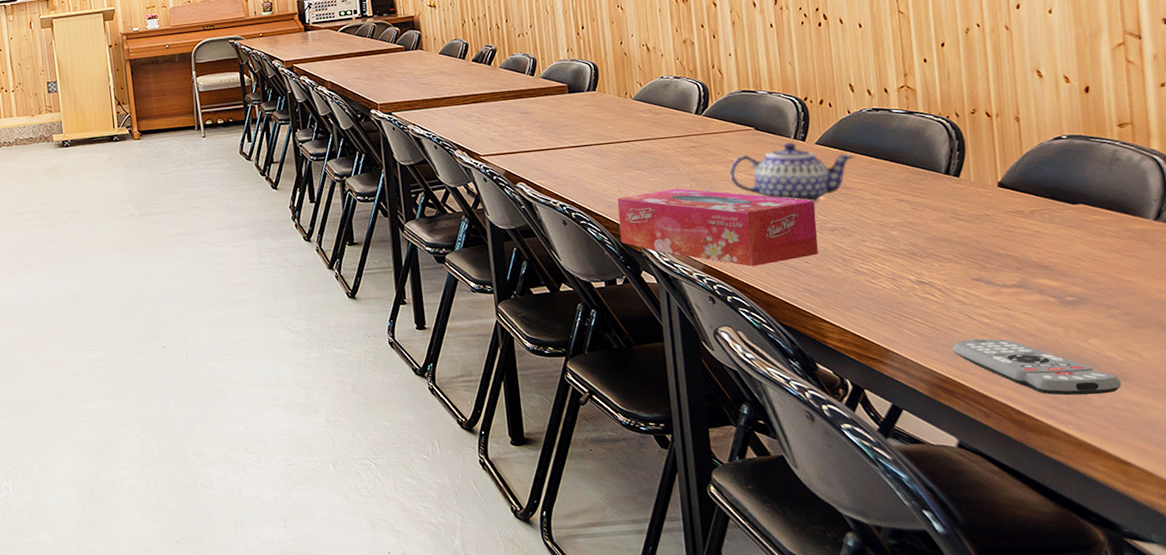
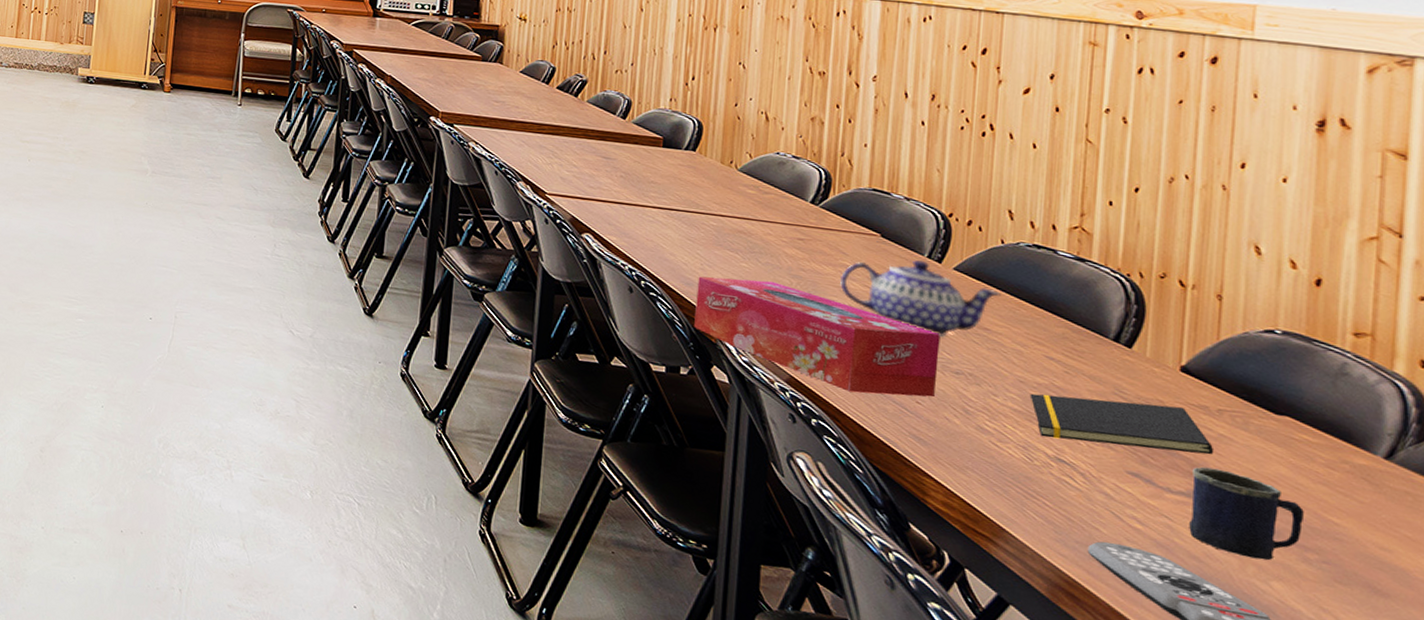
notepad: none [890,215,1033,267] -> present [1029,393,1214,455]
mug: none [1019,259,1105,325] -> present [1189,467,1304,561]

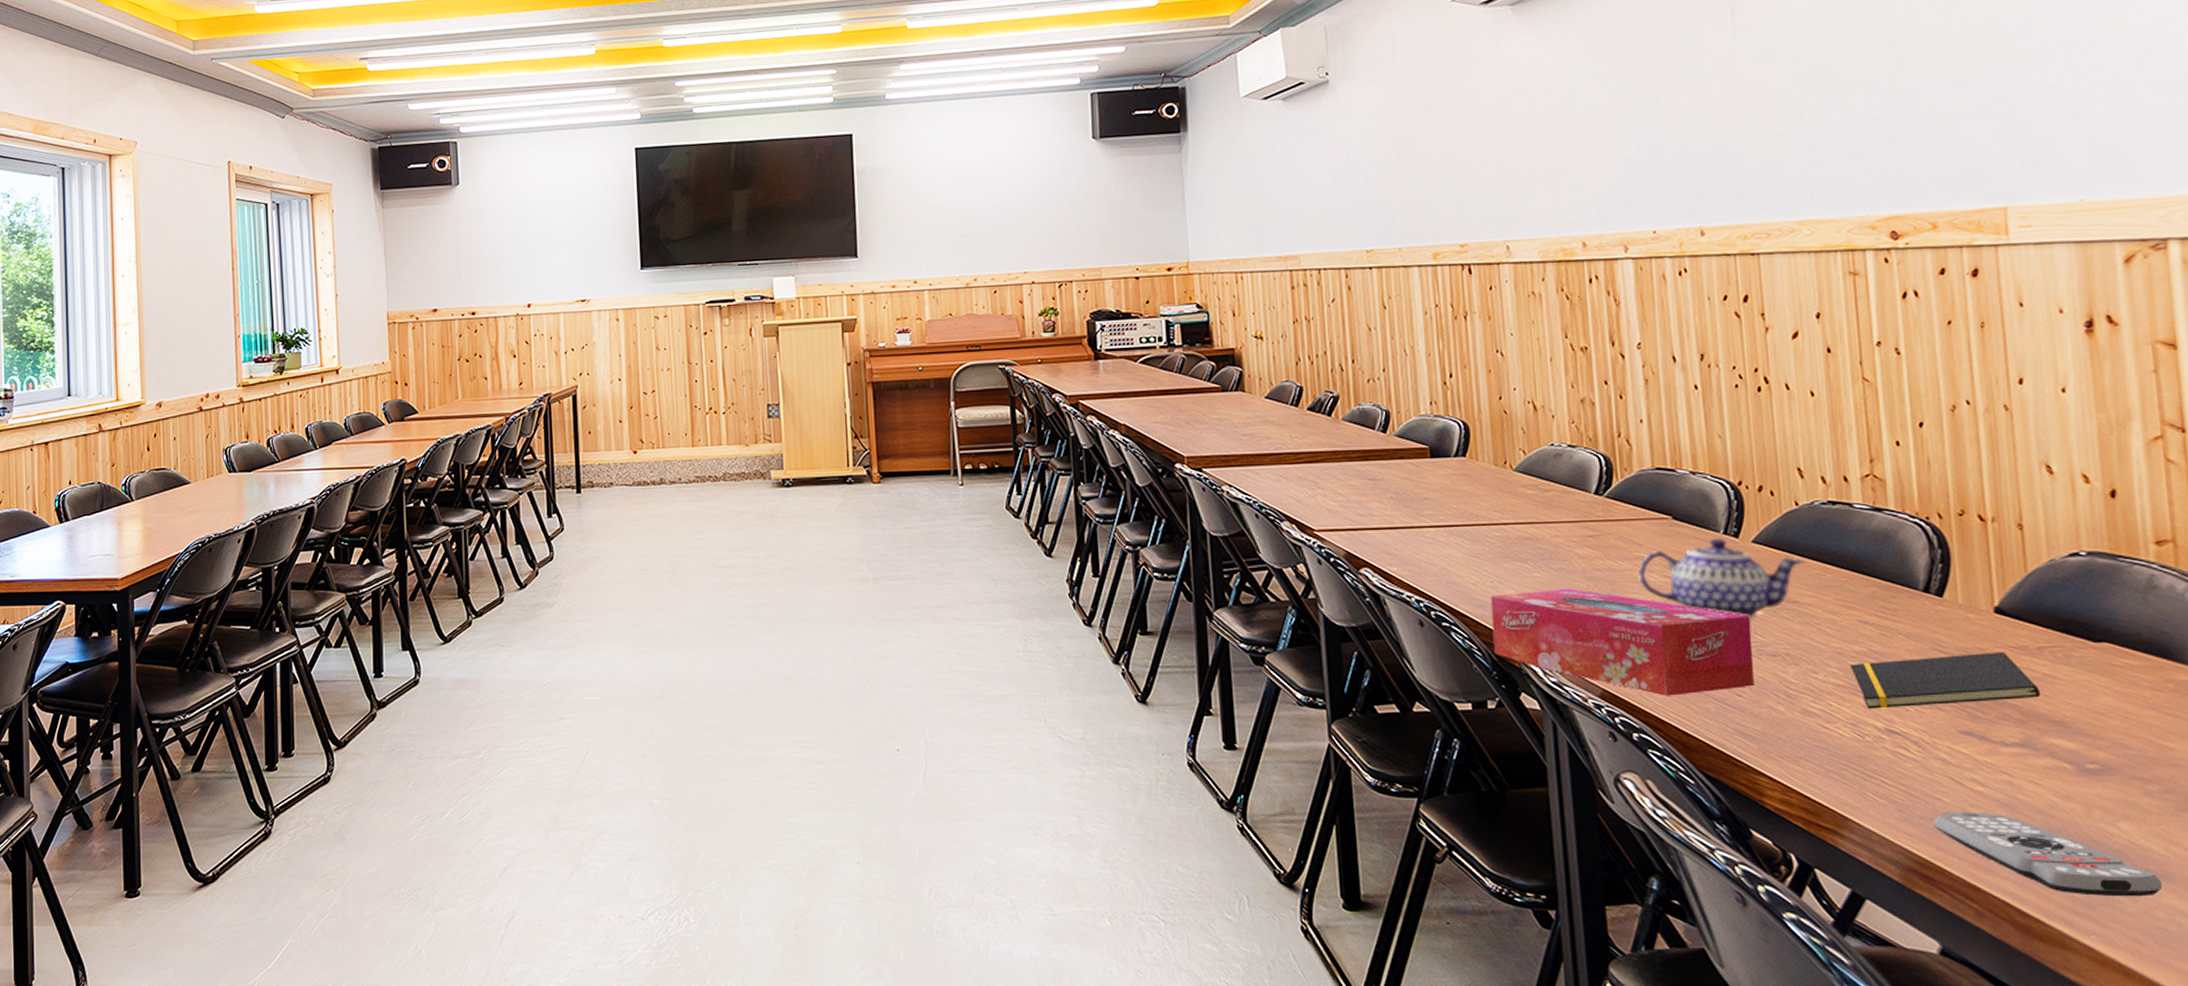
mug: present [1189,467,1304,561] -> none [2023,711,2140,801]

